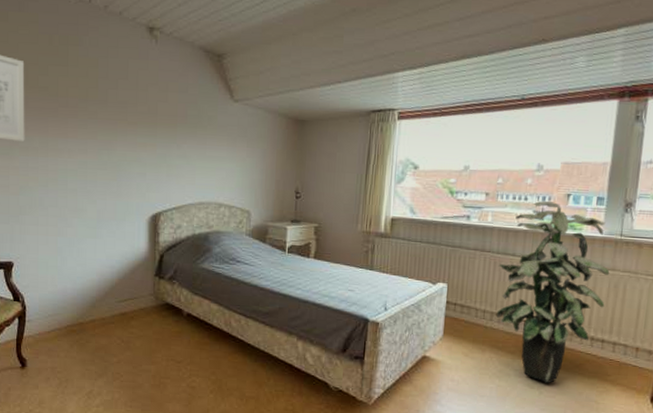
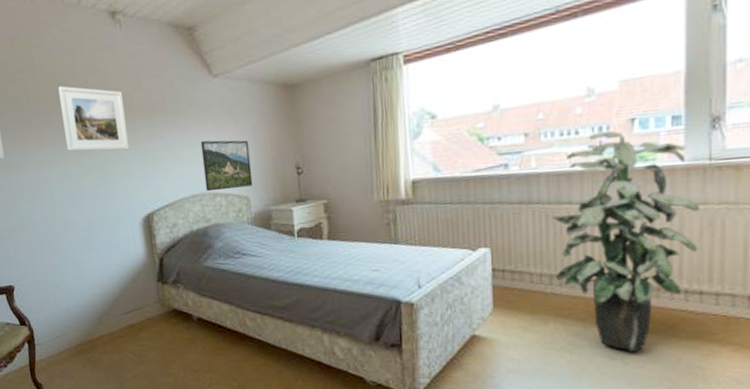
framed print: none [88,85,149,153] -> present [58,86,130,152]
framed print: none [212,155,257,202] -> present [200,140,253,192]

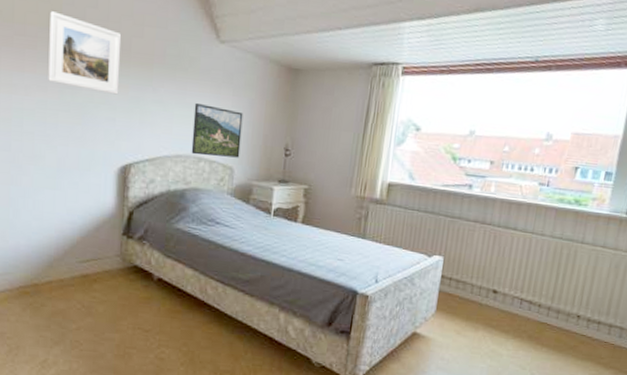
indoor plant: present [551,131,700,351] -> none [492,173,612,364]

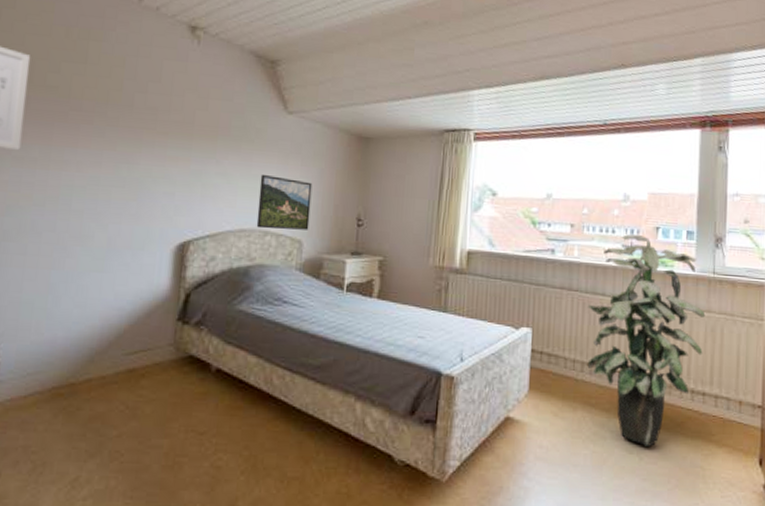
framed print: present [48,11,122,95] -> none [103,86,185,168]
indoor plant: none [492,173,612,364] -> present [587,234,706,446]

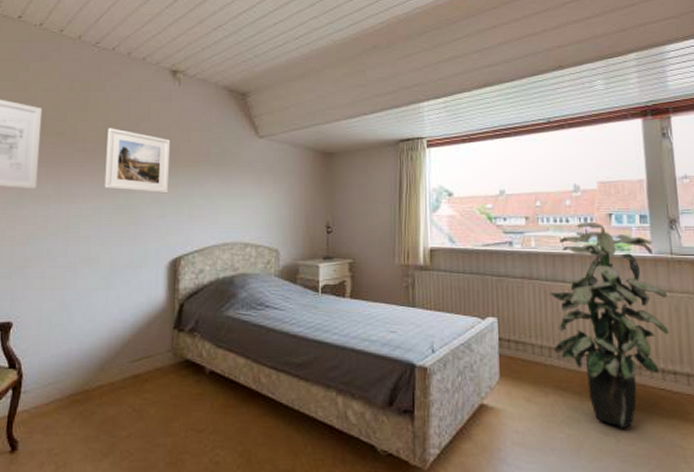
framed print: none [103,86,185,168] -> present [104,128,171,194]
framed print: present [256,174,313,230] -> none [237,192,285,241]

